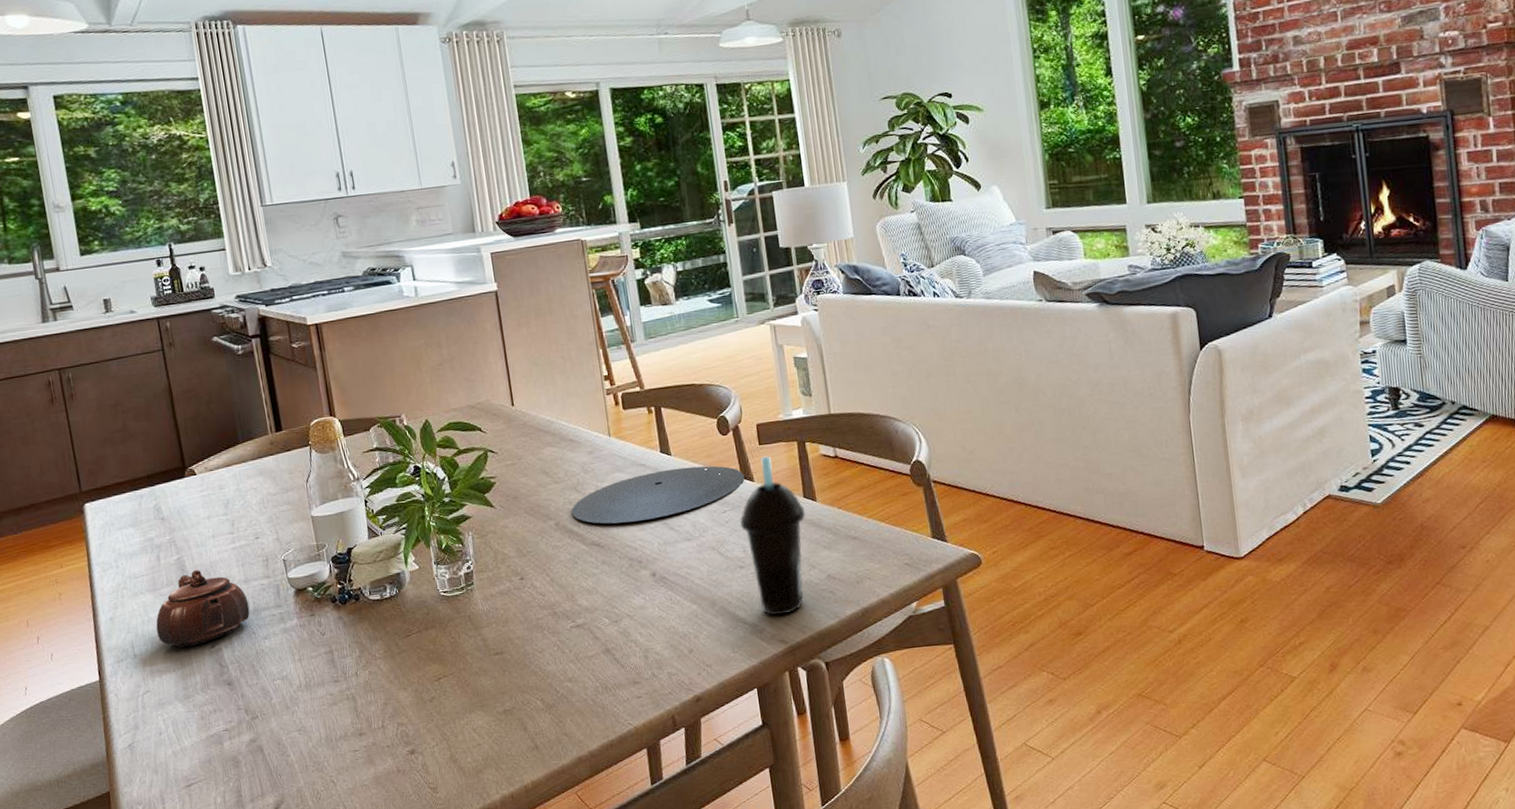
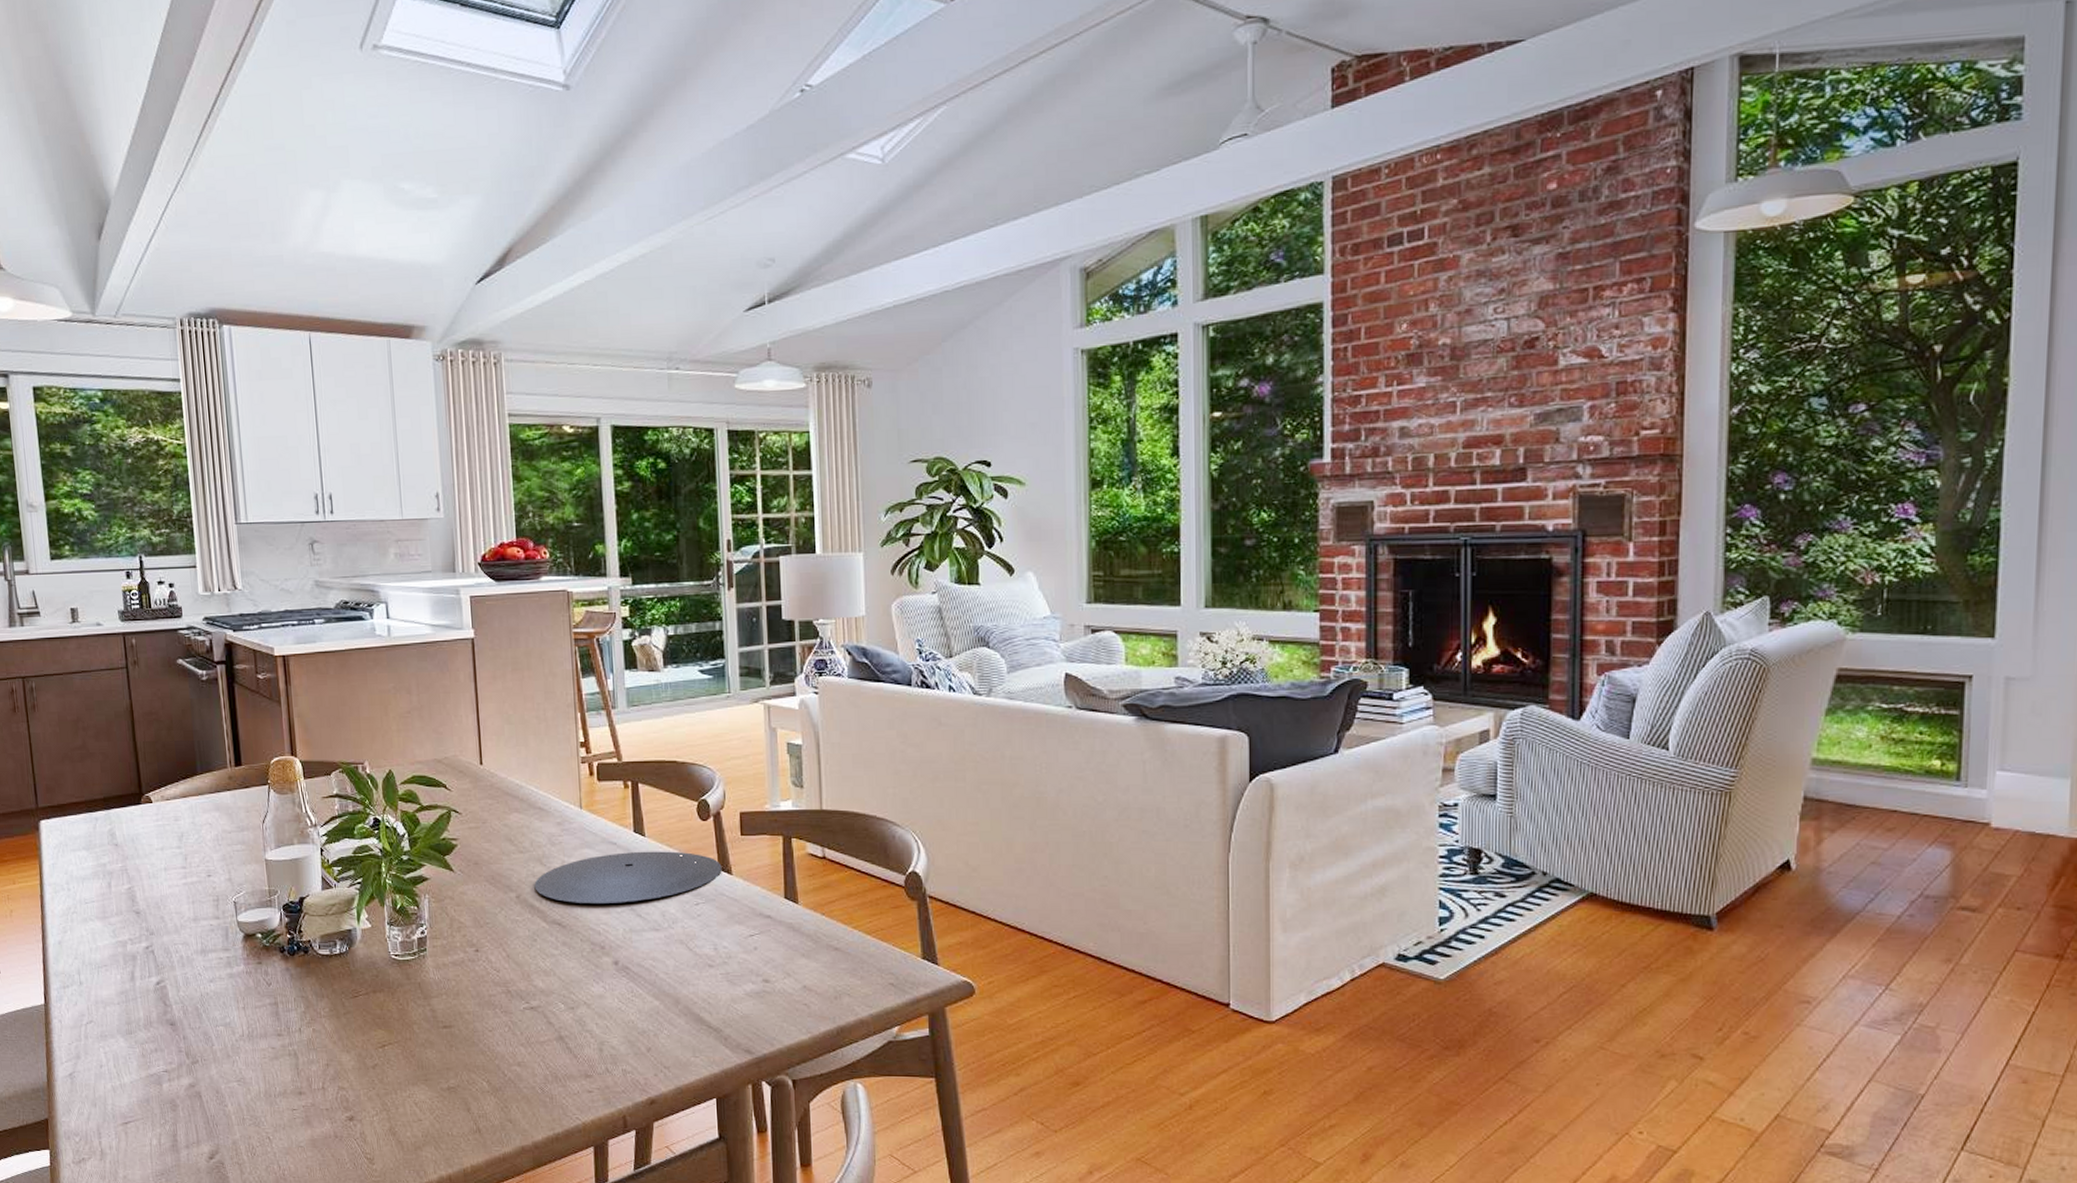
teapot: present [156,569,250,648] -> none [103,901,197,980]
cup: present [739,456,806,616] -> none [712,848,785,1023]

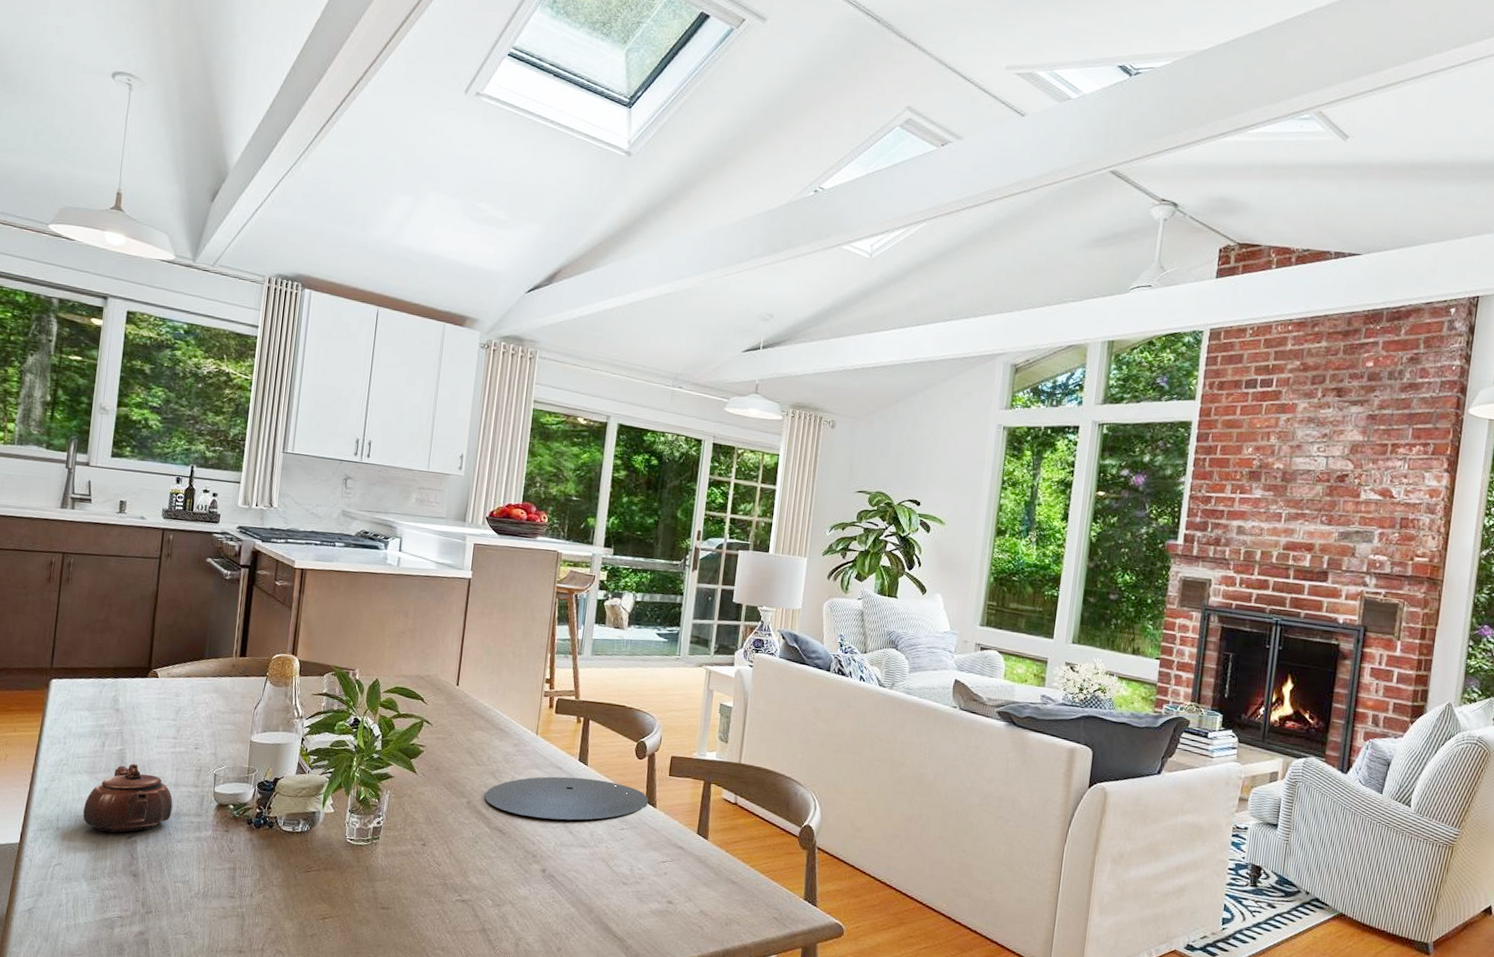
teapot: none [103,901,197,980] -> present [83,763,173,833]

